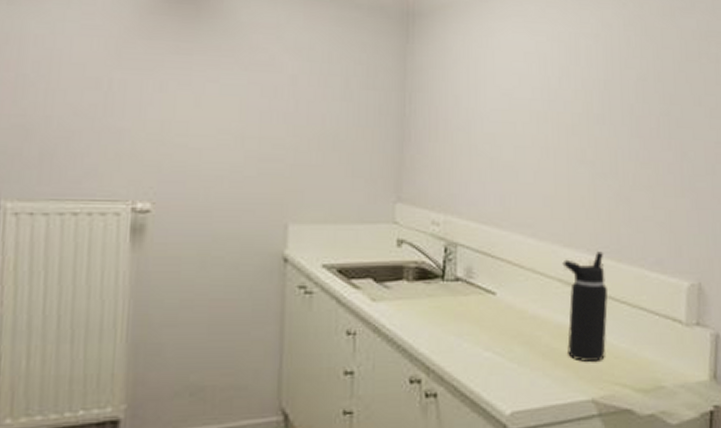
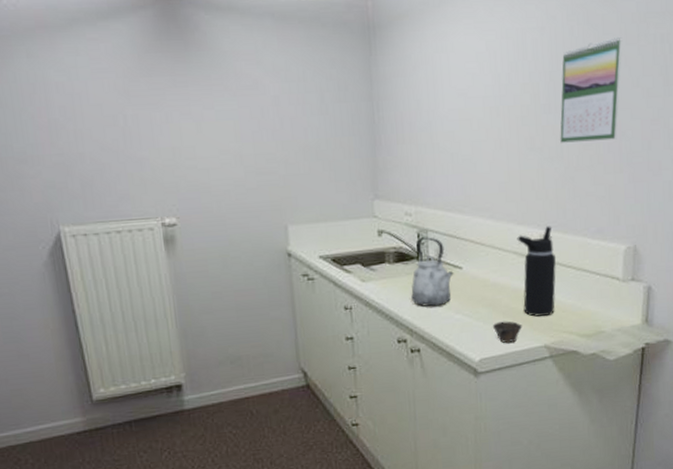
kettle: none [431,252,485,340] -> present [411,237,454,307]
cup: none [528,364,565,394] -> present [492,320,522,344]
calendar: none [614,53,683,160] -> present [560,37,623,143]

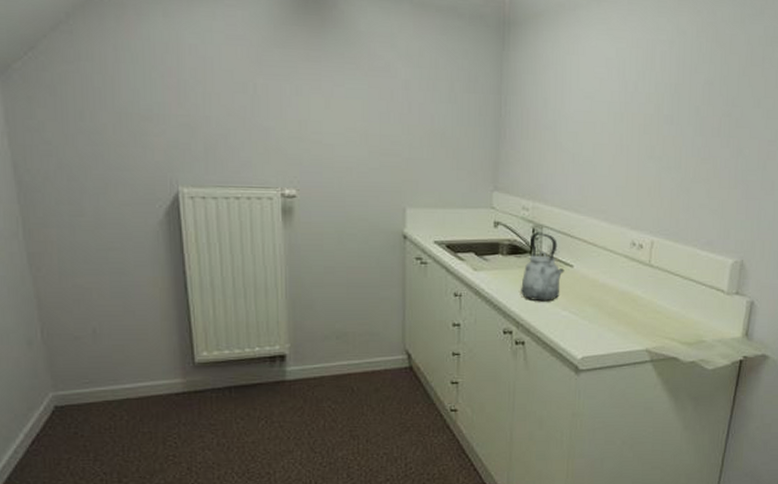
cup: present [492,320,522,344] -> none [597,322,626,344]
water bottle: present [517,226,557,317] -> none [629,233,666,320]
calendar: present [560,37,623,143] -> none [679,58,748,156]

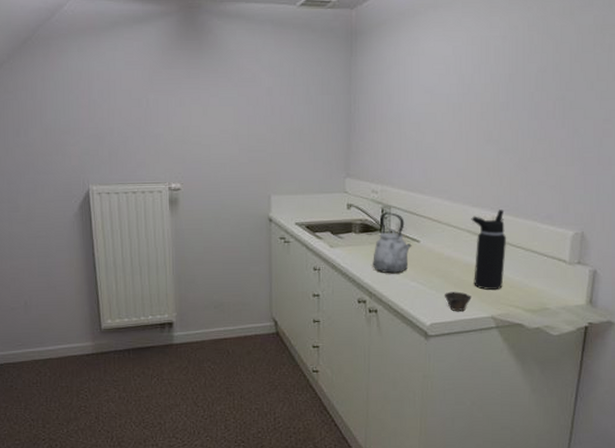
cup: none [597,322,626,344] -> present [444,291,471,312]
water bottle: none [629,233,666,320] -> present [471,209,507,290]

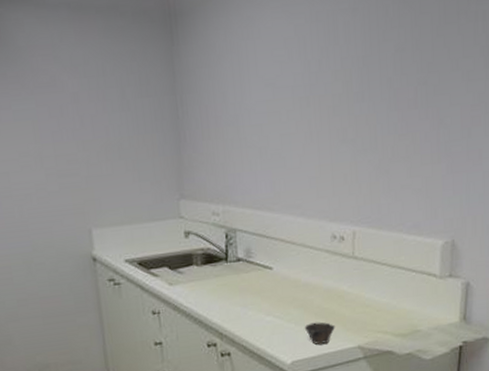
kettle: present [373,212,412,274] -> none [220,237,264,310]
water bottle: present [471,209,507,290] -> none [329,222,371,317]

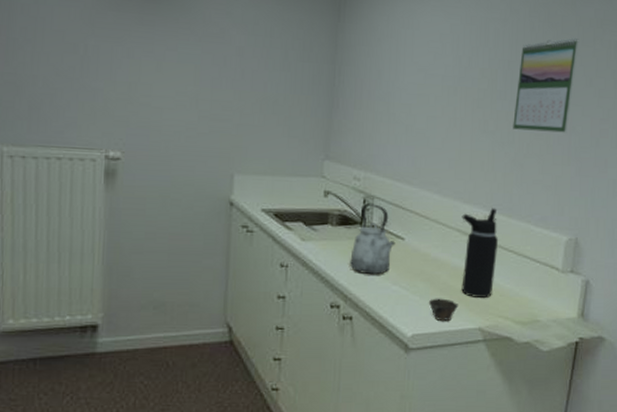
kettle: none [220,237,264,310] -> present [350,203,396,275]
water bottle: none [329,222,371,317] -> present [461,208,499,298]
calendar: none [374,16,441,133] -> present [513,38,580,133]

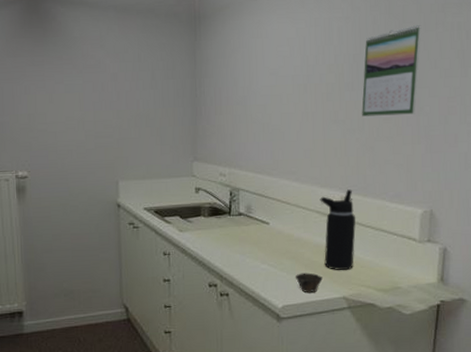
kettle: present [350,203,396,275] -> none [222,195,261,257]

